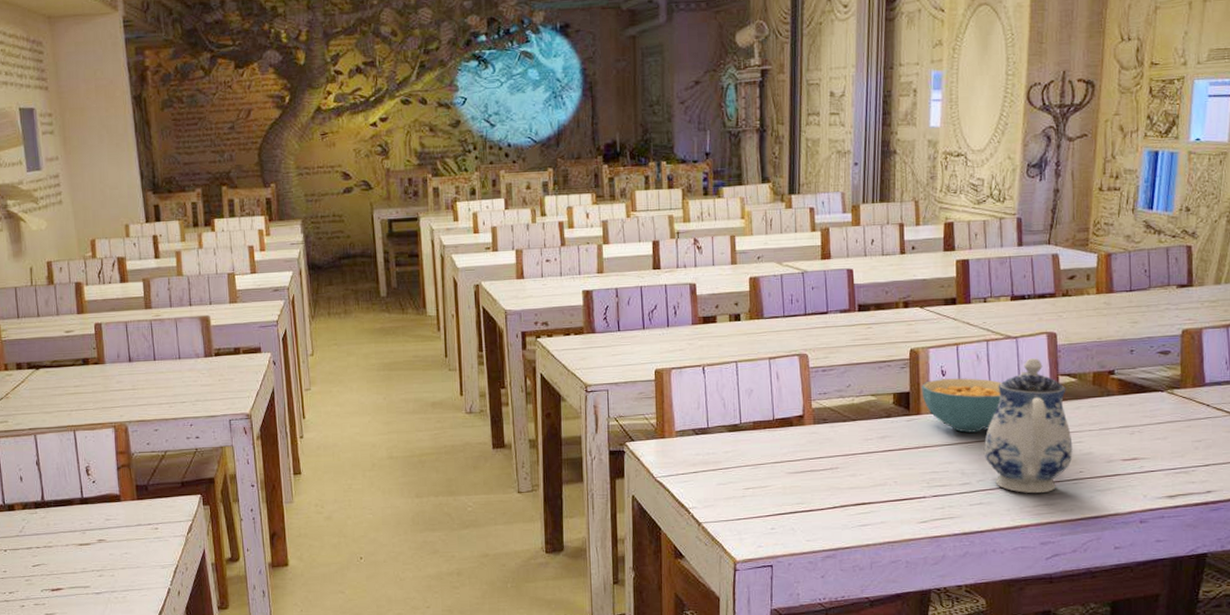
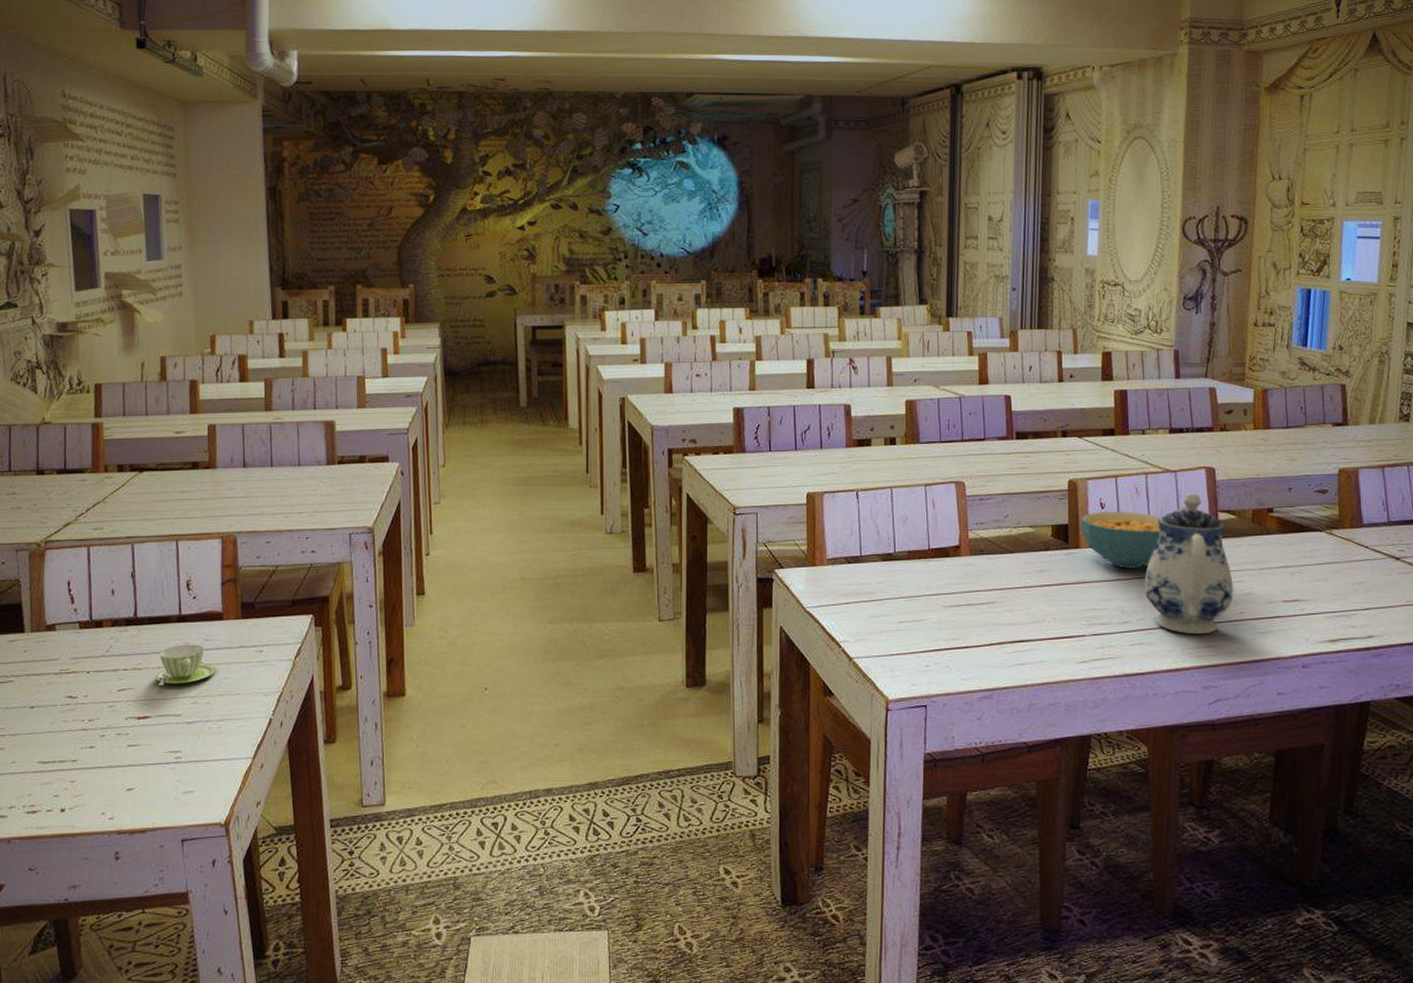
cup: none [64,524,118,561] -> present [155,644,216,686]

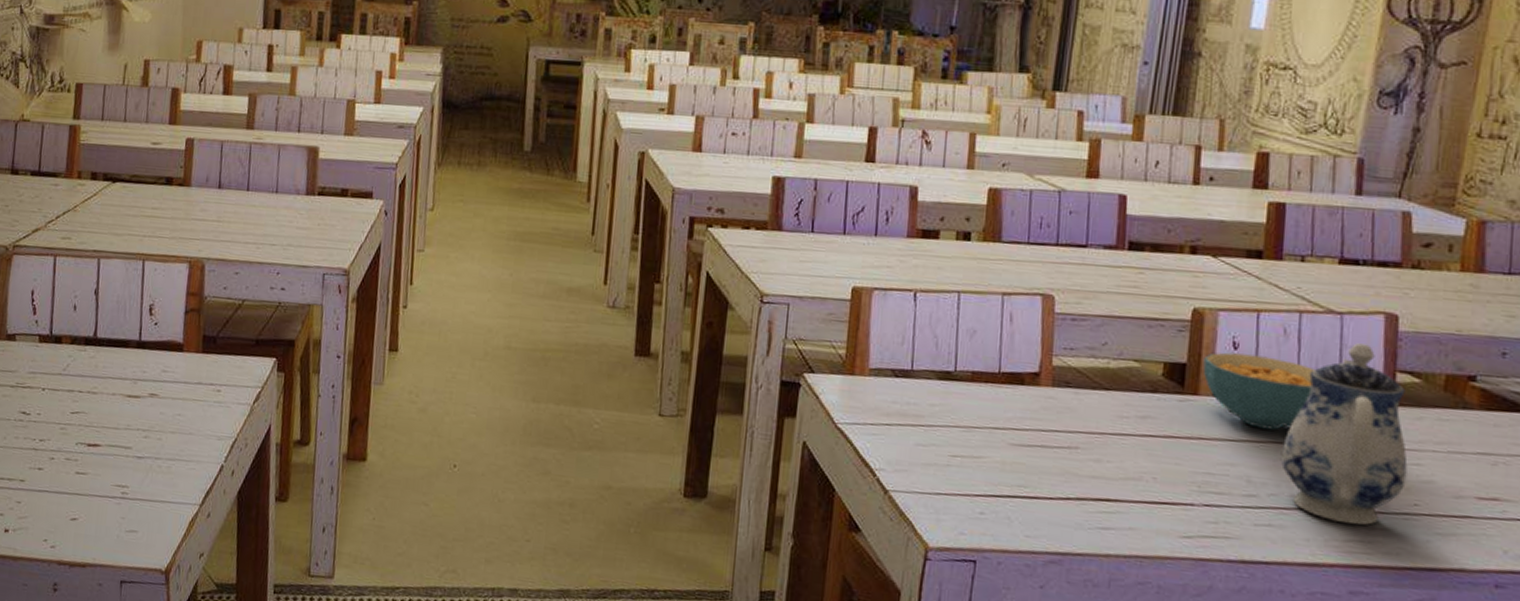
cup: present [155,644,216,686] -> none [109,372,172,415]

